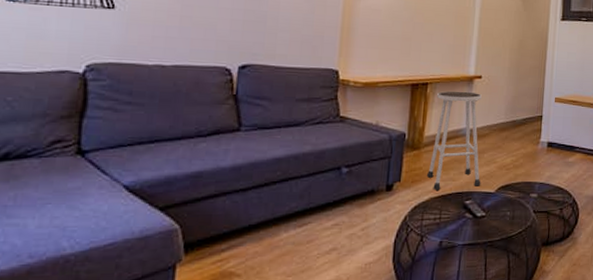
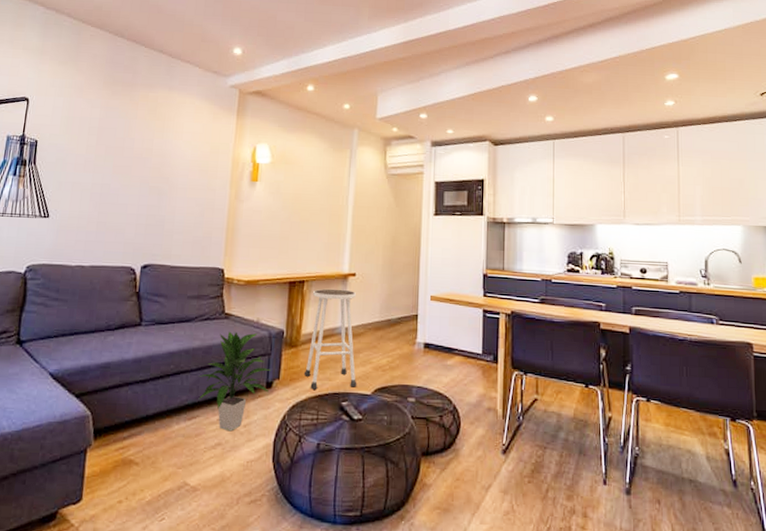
indoor plant: none [310,135,392,236] -> present [199,331,272,432]

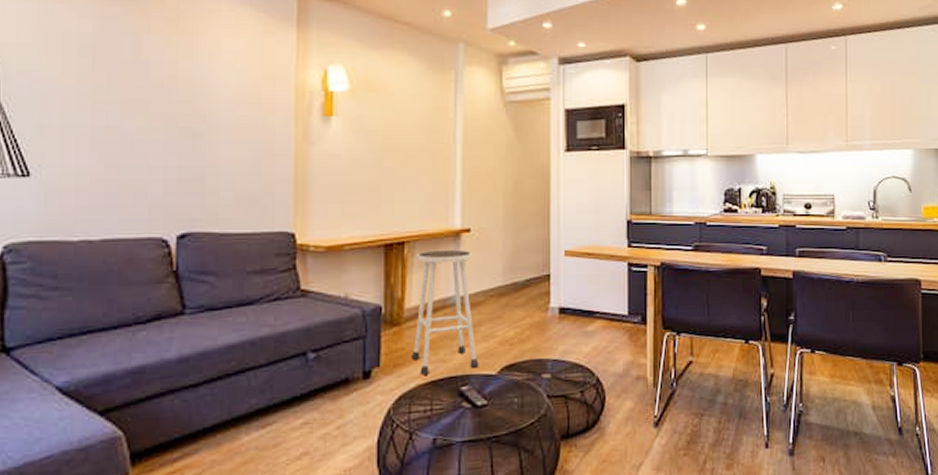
indoor plant: present [199,331,272,432] -> none [271,312,368,437]

